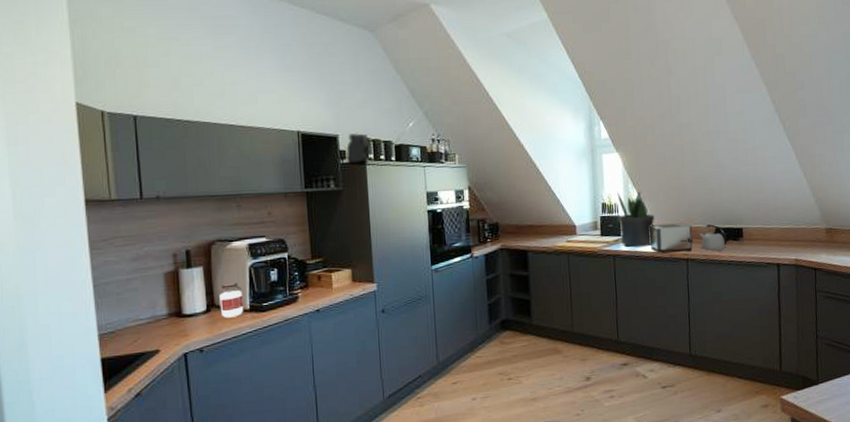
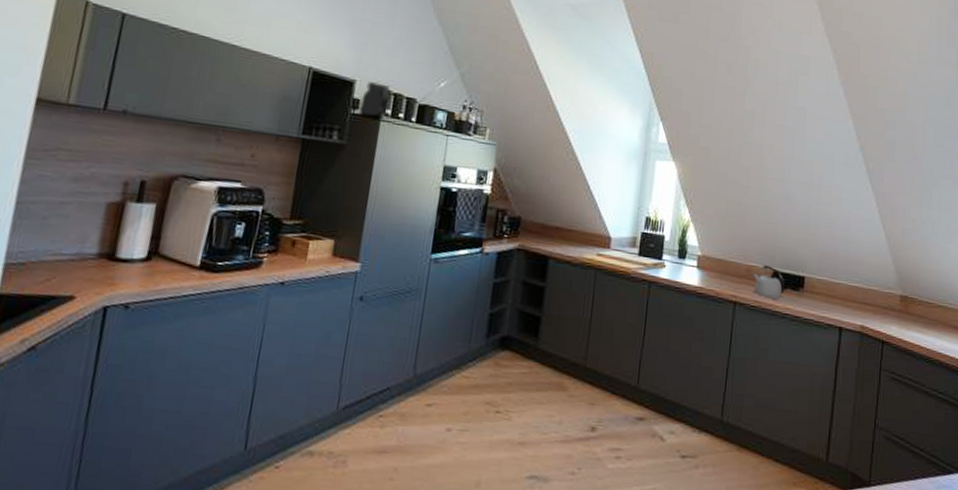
jar: present [219,282,244,318] -> none [163,229,197,273]
planter: present [617,191,655,248] -> none [661,206,705,279]
toaster: present [650,223,693,254] -> none [694,253,747,294]

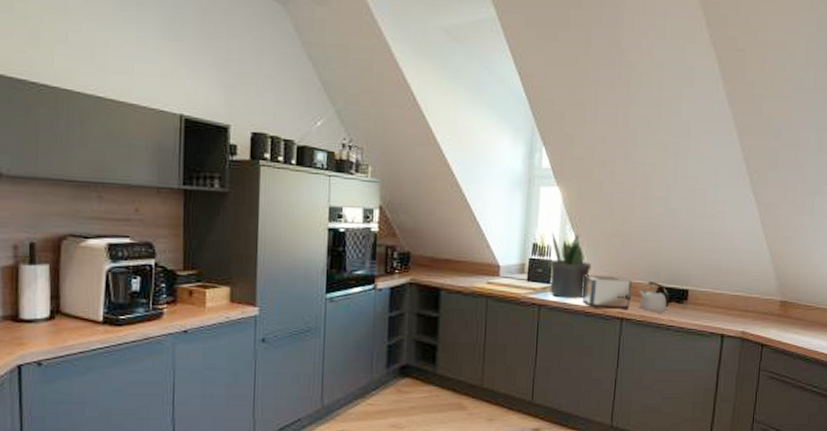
jar: present [359,81,391,121] -> none [237,126,267,166]
planter: none [661,206,705,279] -> present [550,231,592,299]
toaster: none [694,253,747,294] -> present [582,275,633,310]

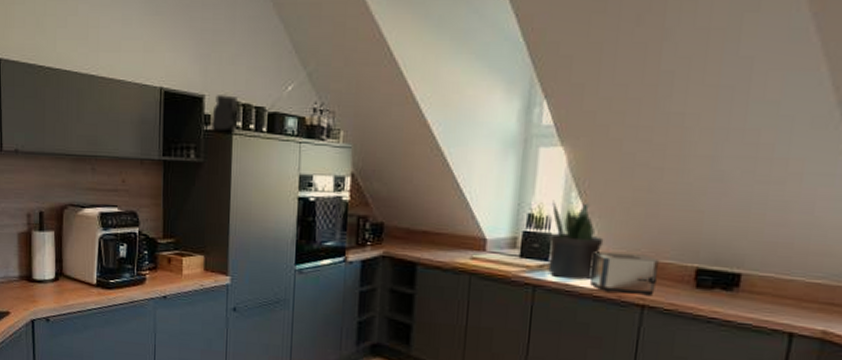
jar: none [237,126,267,166] -> present [211,95,239,135]
kettle: present [637,281,669,313] -> none [666,262,712,302]

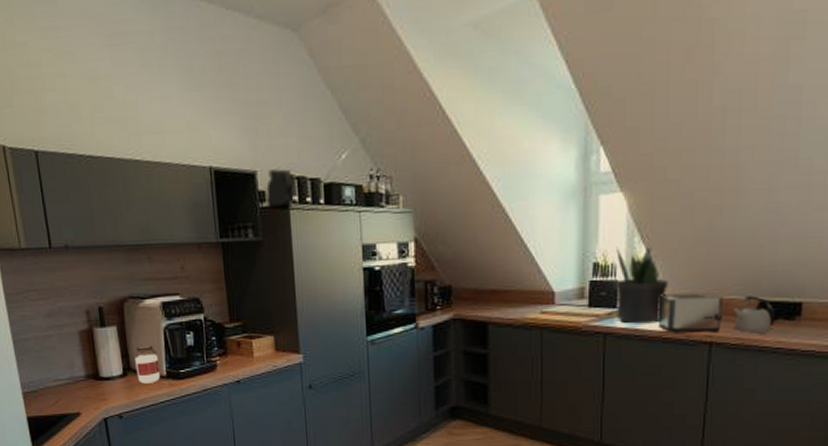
jar: none [68,252,91,290] -> present [135,345,161,384]
kettle: none [666,262,712,302] -> present [731,296,775,334]

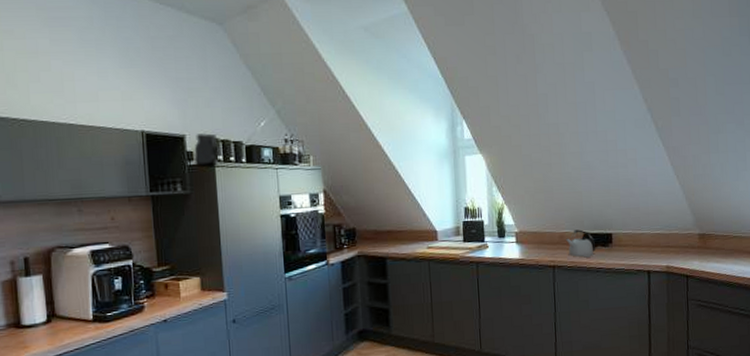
jar: present [135,345,161,384] -> none [60,291,87,329]
planter: present [616,247,669,324] -> none [480,194,520,254]
toaster: present [657,292,724,334] -> none [514,228,560,261]

